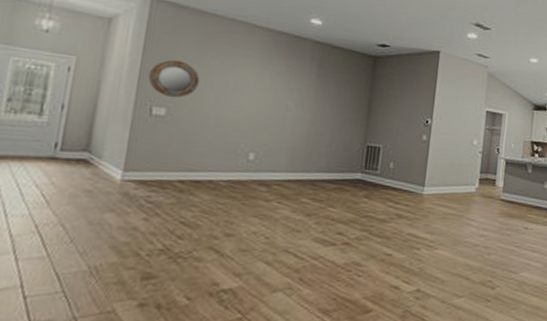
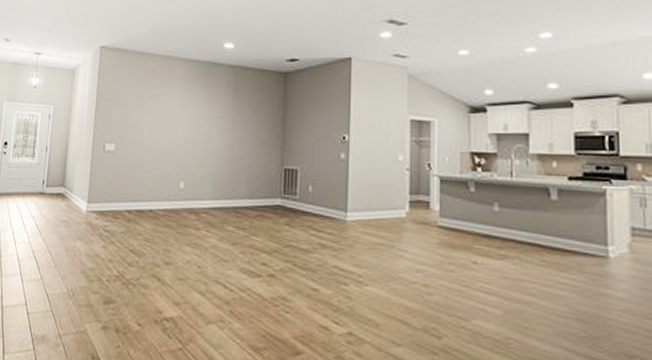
home mirror: present [148,59,200,98] -> none [101,99,138,134]

